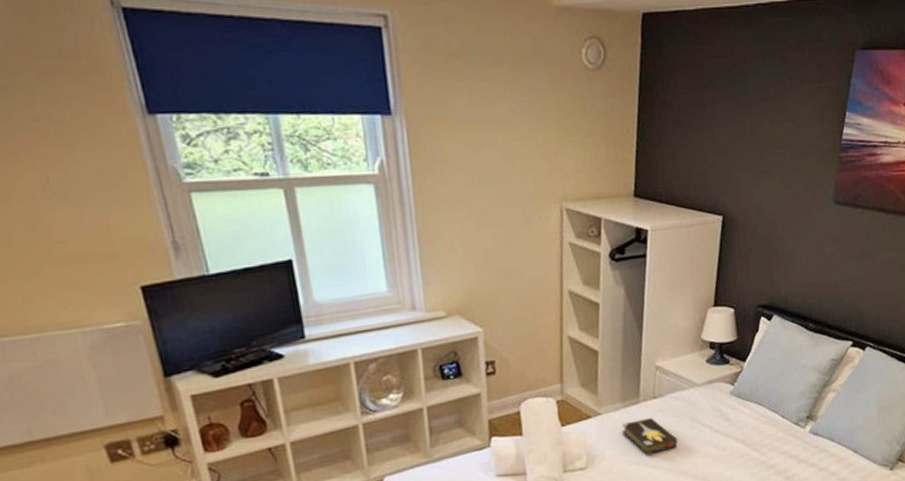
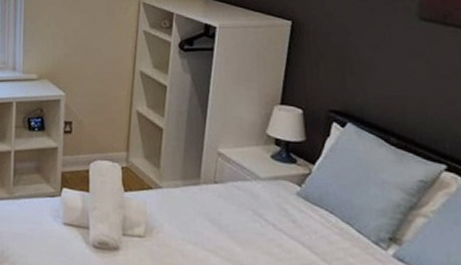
hardback book: present [621,418,678,456] -> none [180,200,237,239]

